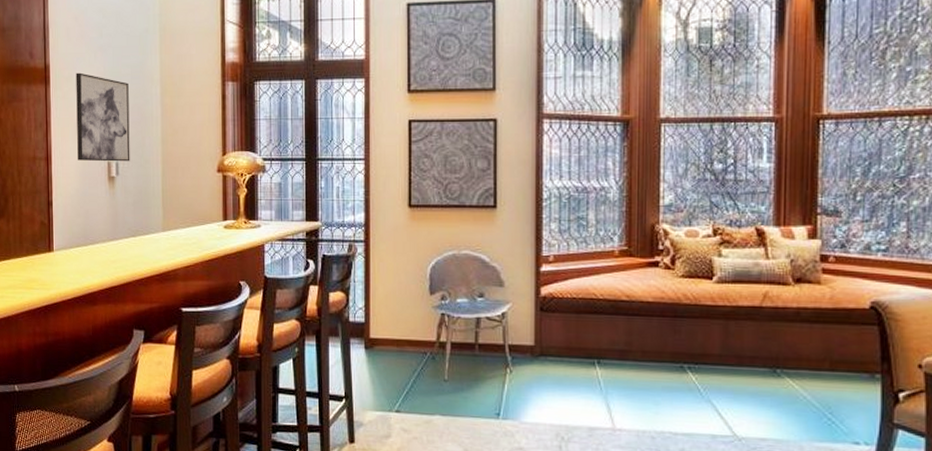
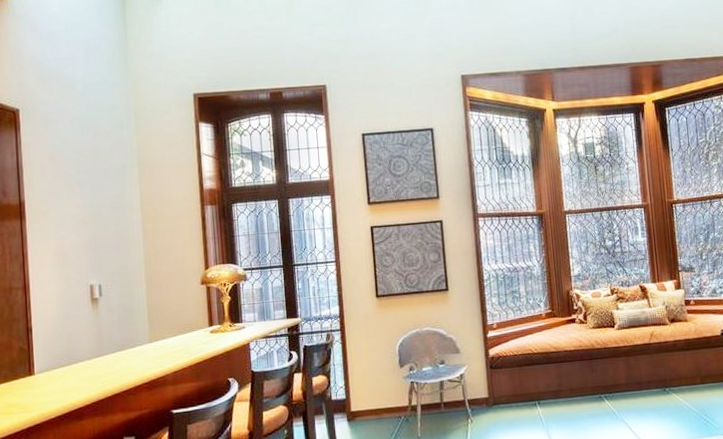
wall art: present [76,72,130,162] -> none [53,206,114,287]

